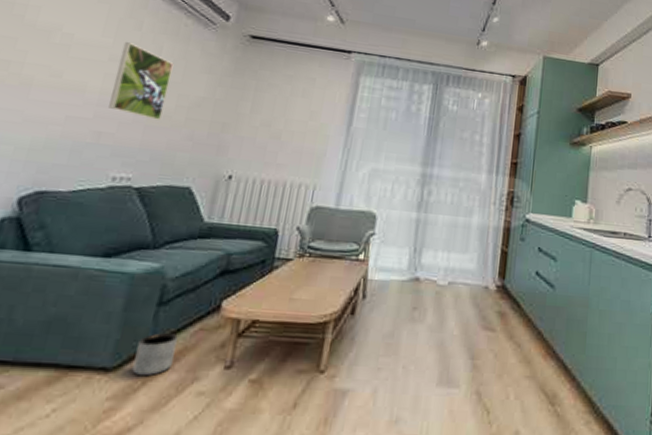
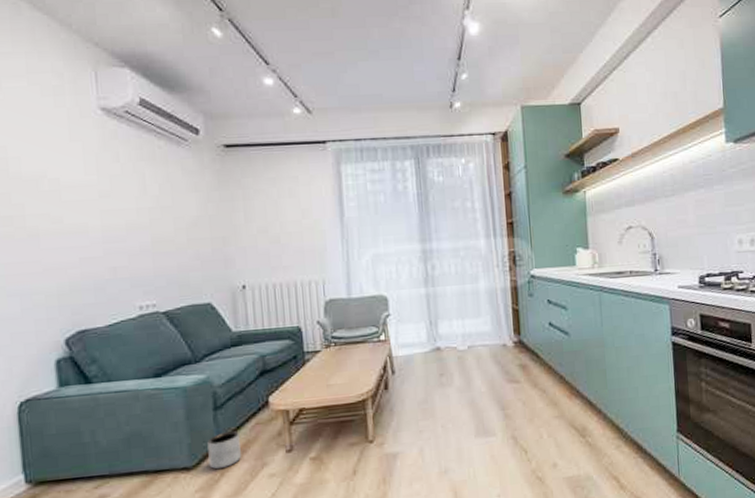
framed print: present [108,42,174,120] -> none [108,176,165,247]

